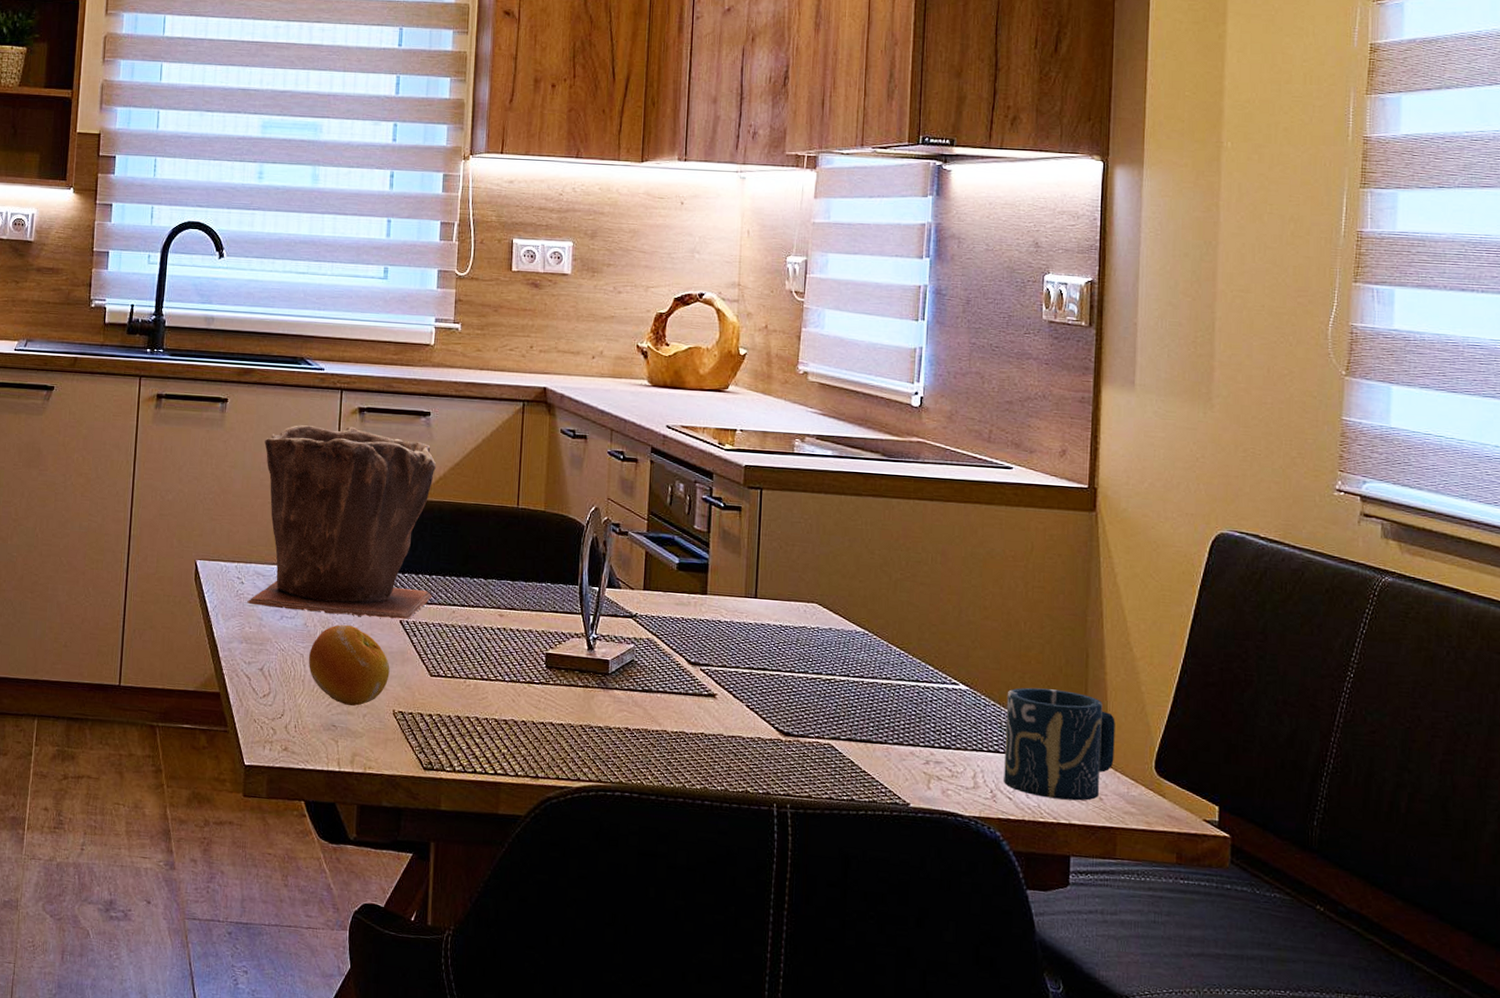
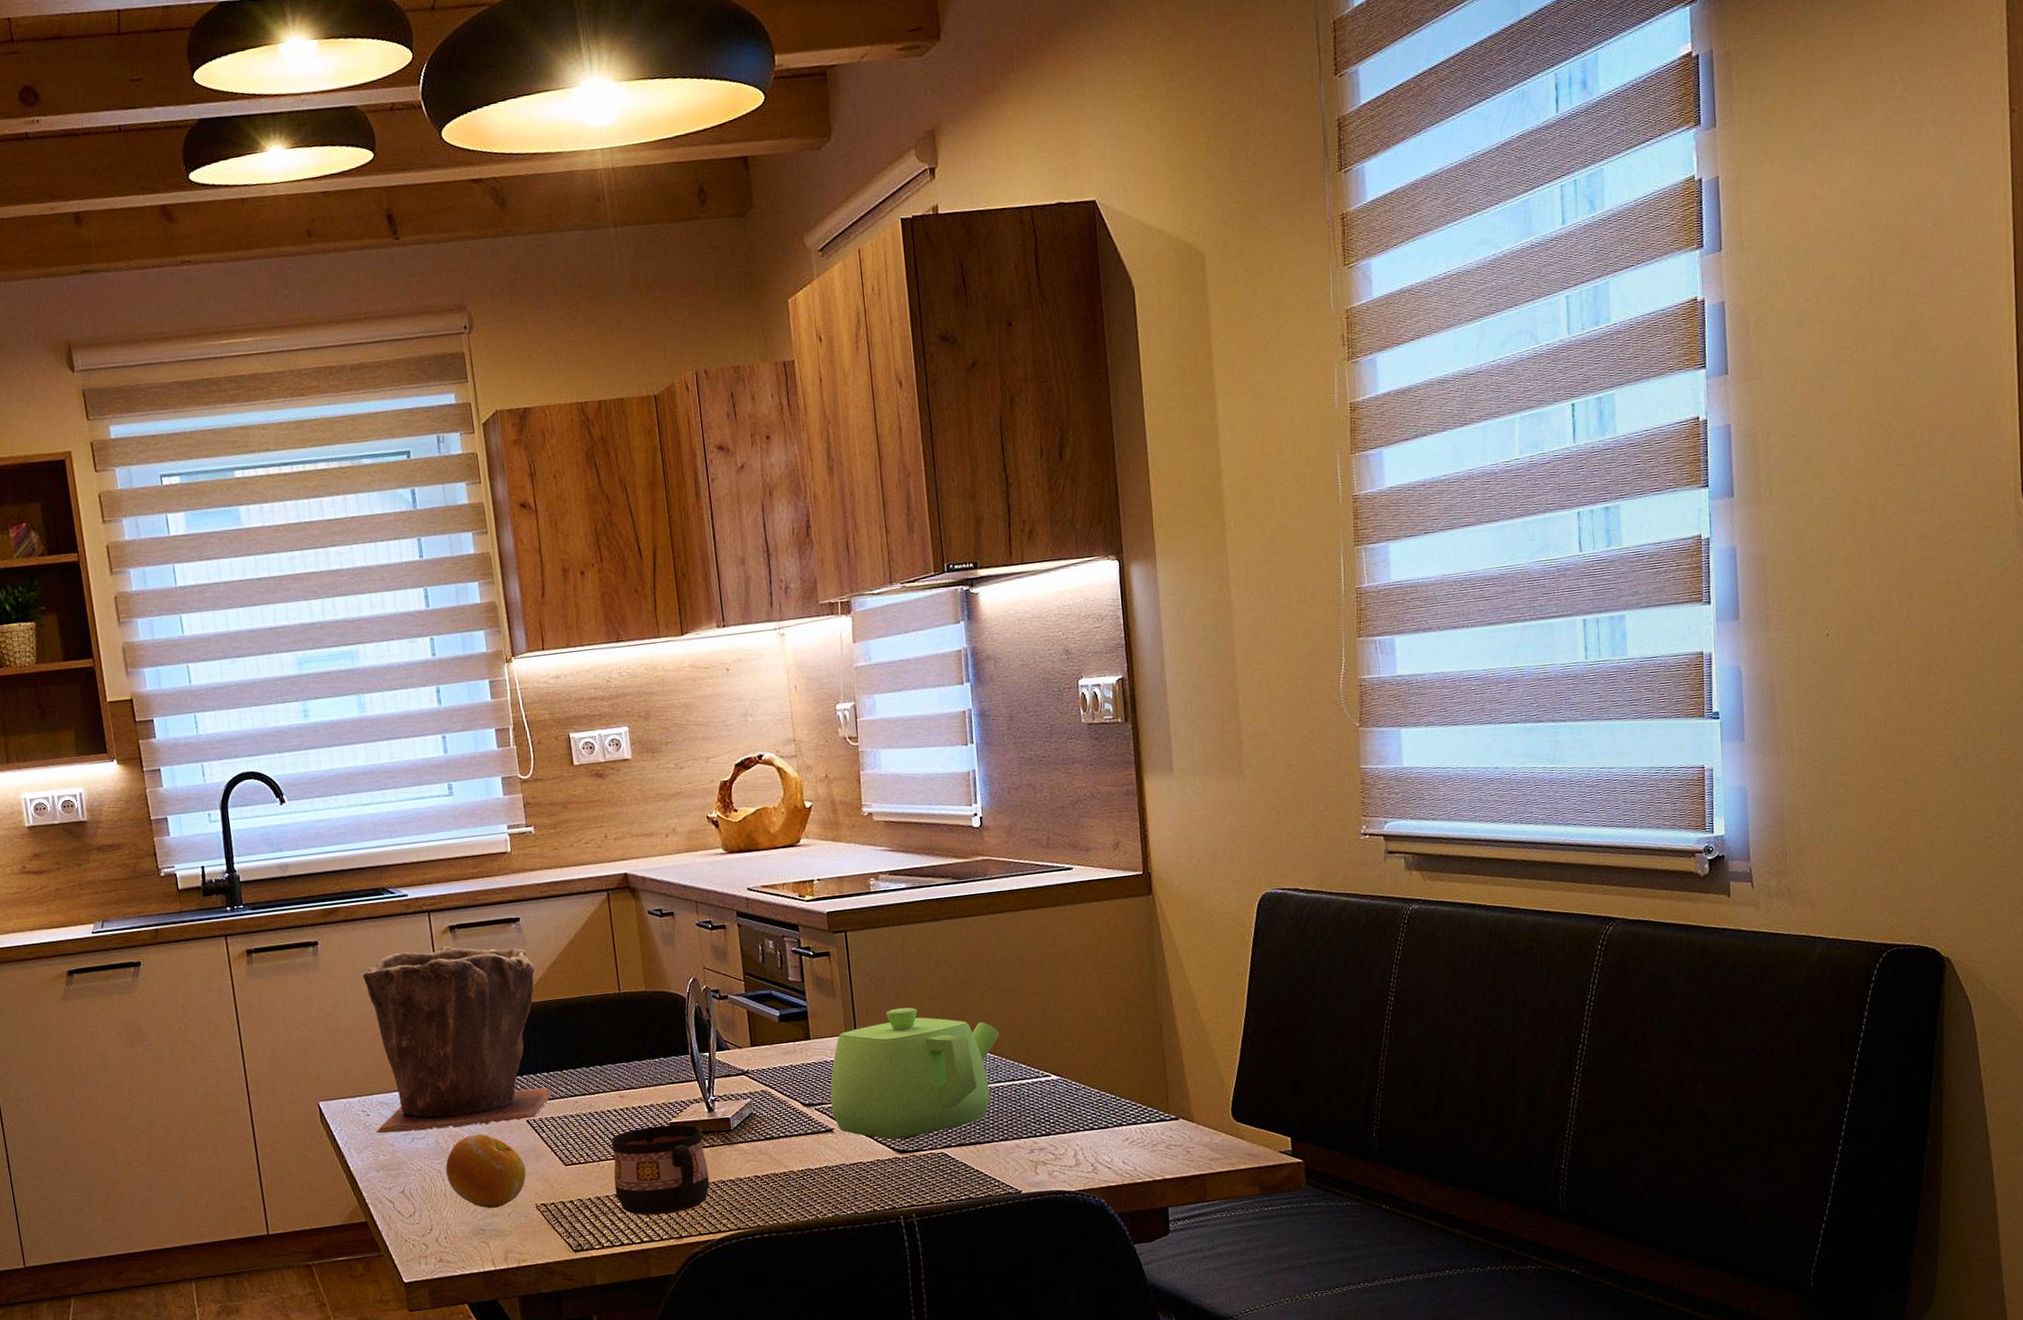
cup: none [477,652,579,750] -> present [611,1124,710,1216]
teapot: none [717,579,909,722] -> present [830,1007,1000,1140]
cup: present [1004,687,1115,801] -> none [1094,1062,1196,1161]

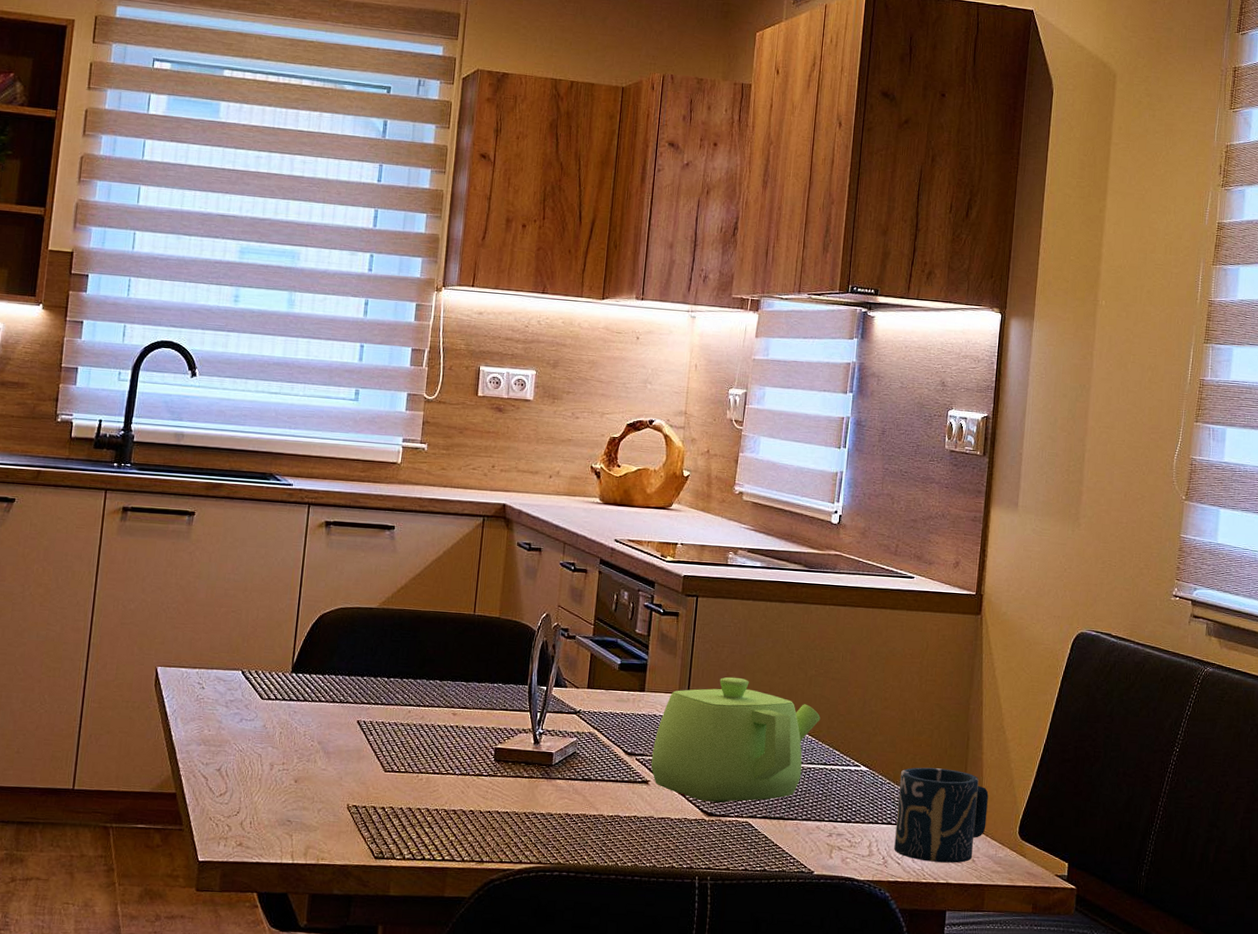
plant pot: present [362,945,554,1134] -> none [207,537,399,720]
fruit: present [445,1134,526,1208] -> none [266,725,346,802]
cup: present [611,1124,710,1216] -> none [427,748,525,837]
cup: none [1094,1062,1196,1161] -> present [894,767,989,863]

